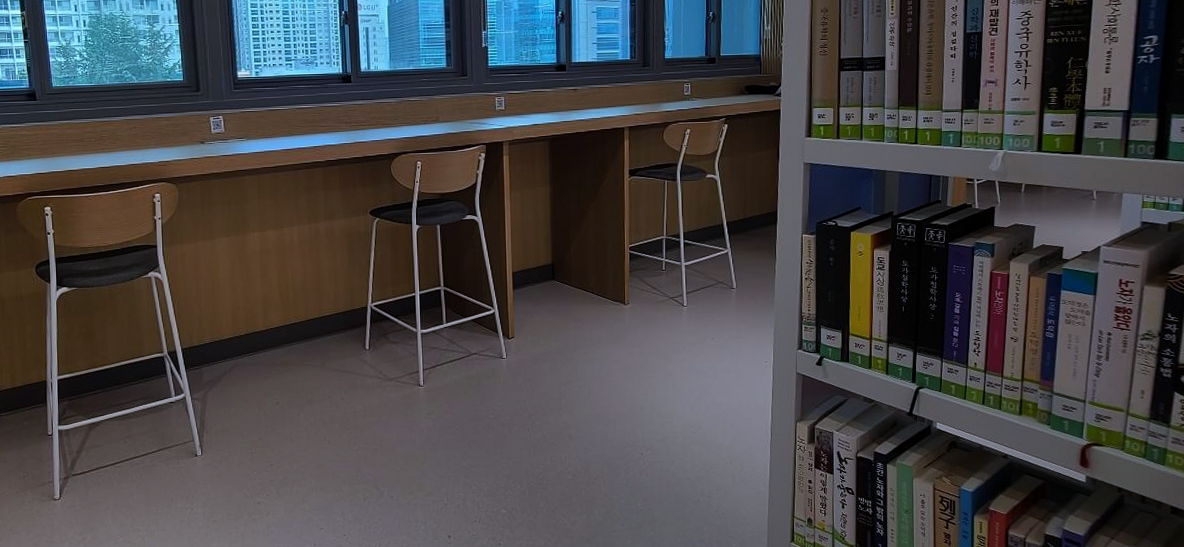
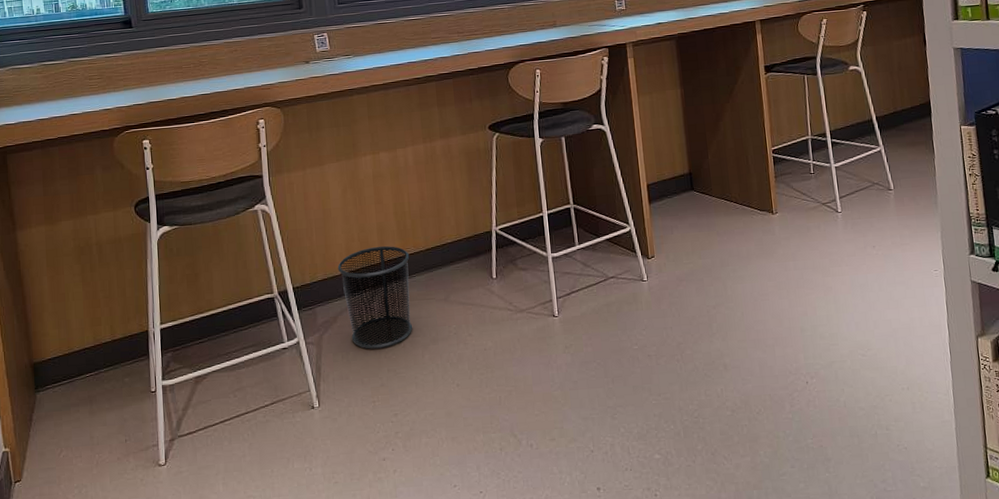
waste bin: none [223,315,291,407] -> present [337,245,413,349]

